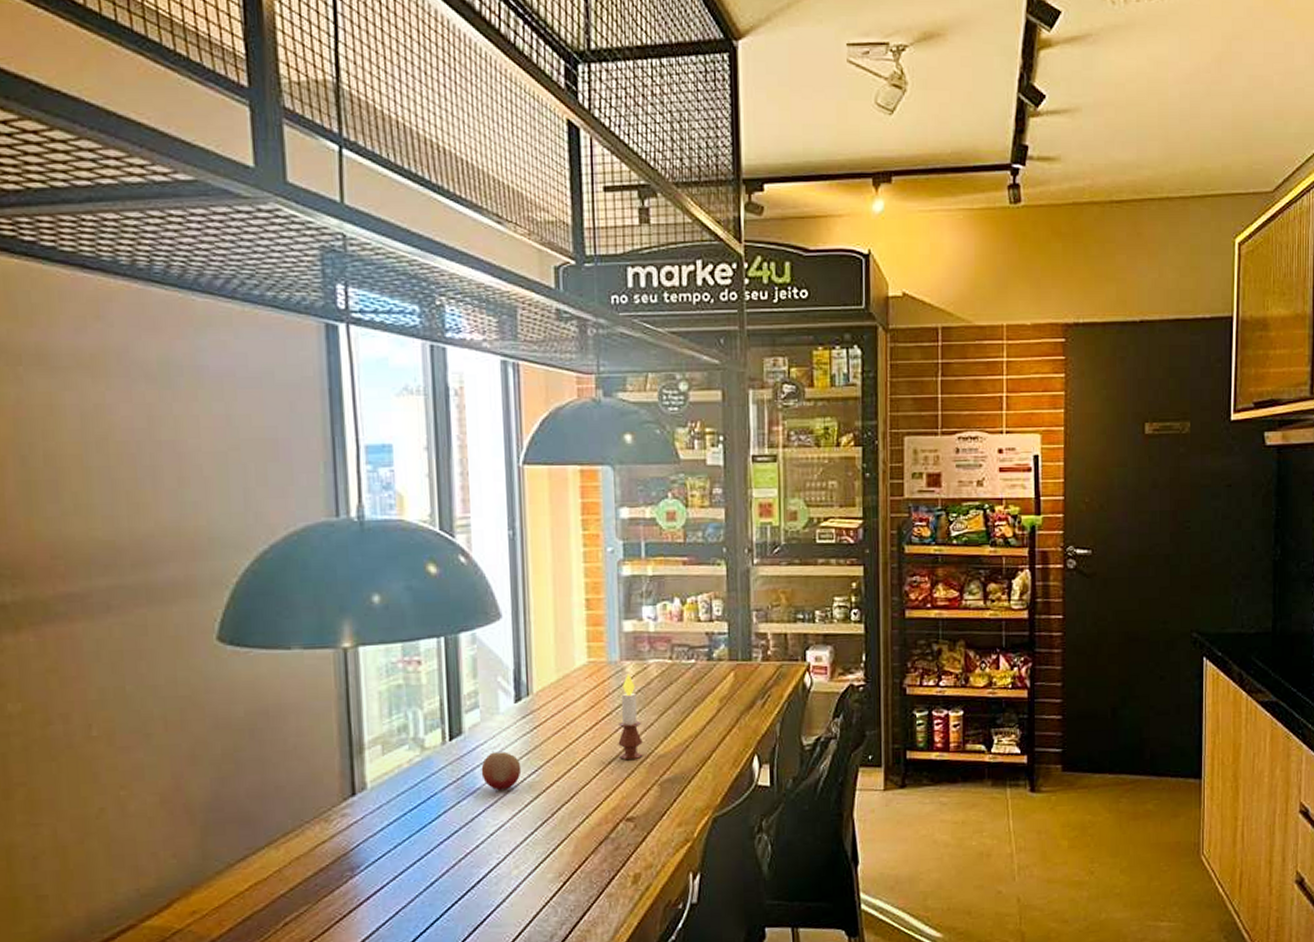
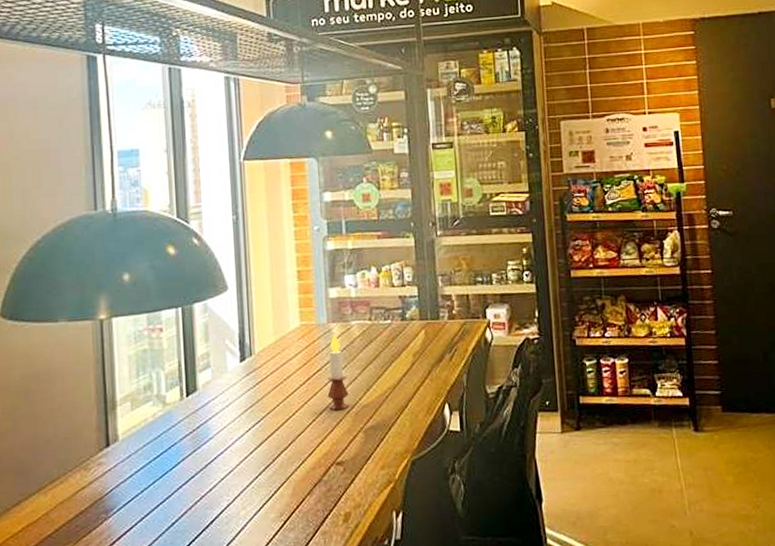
fruit: present [481,752,522,791] -> none [213,405,247,440]

